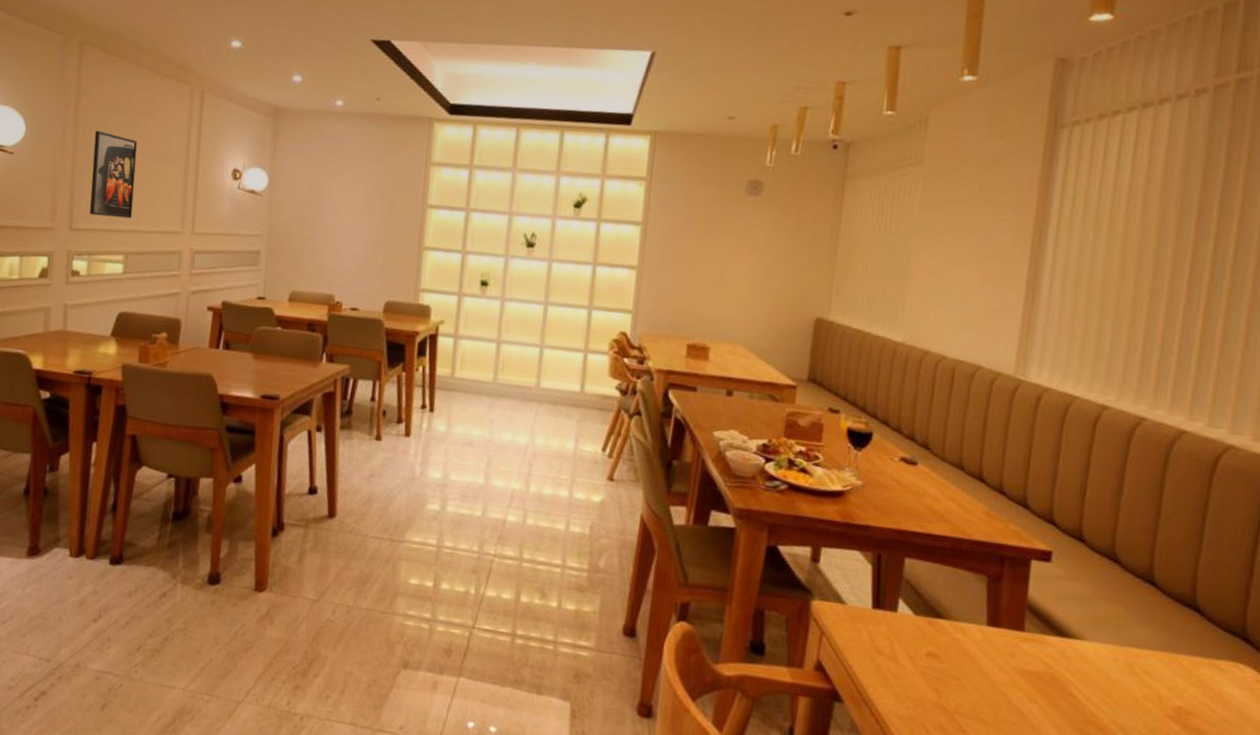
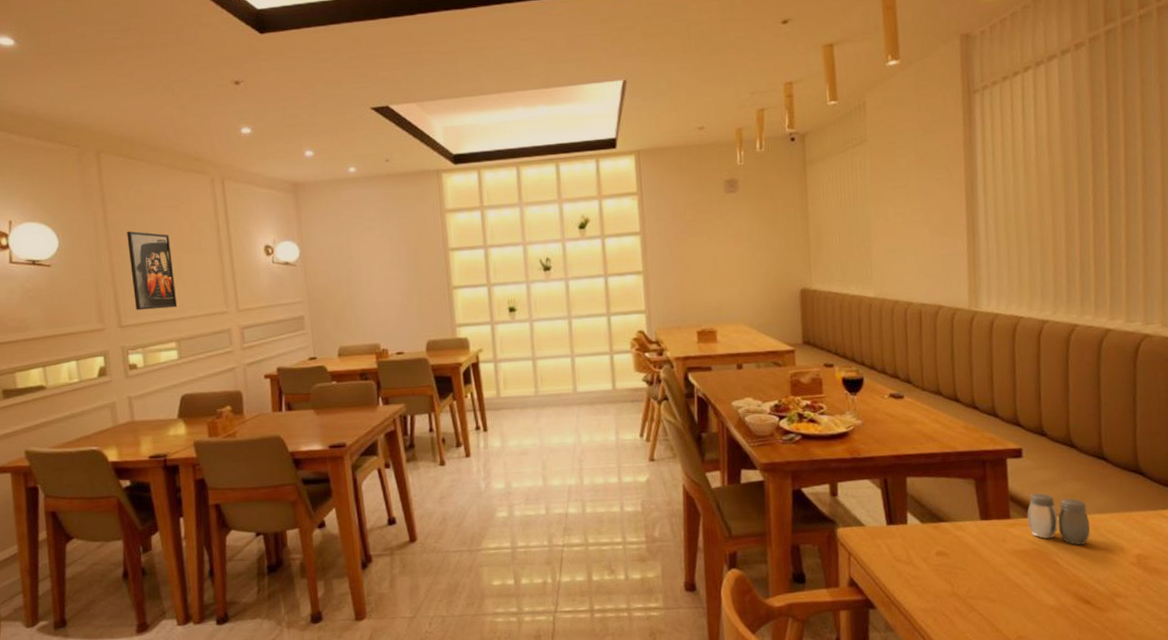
salt and pepper shaker: none [1044,607,1123,682] -> present [1027,493,1091,546]

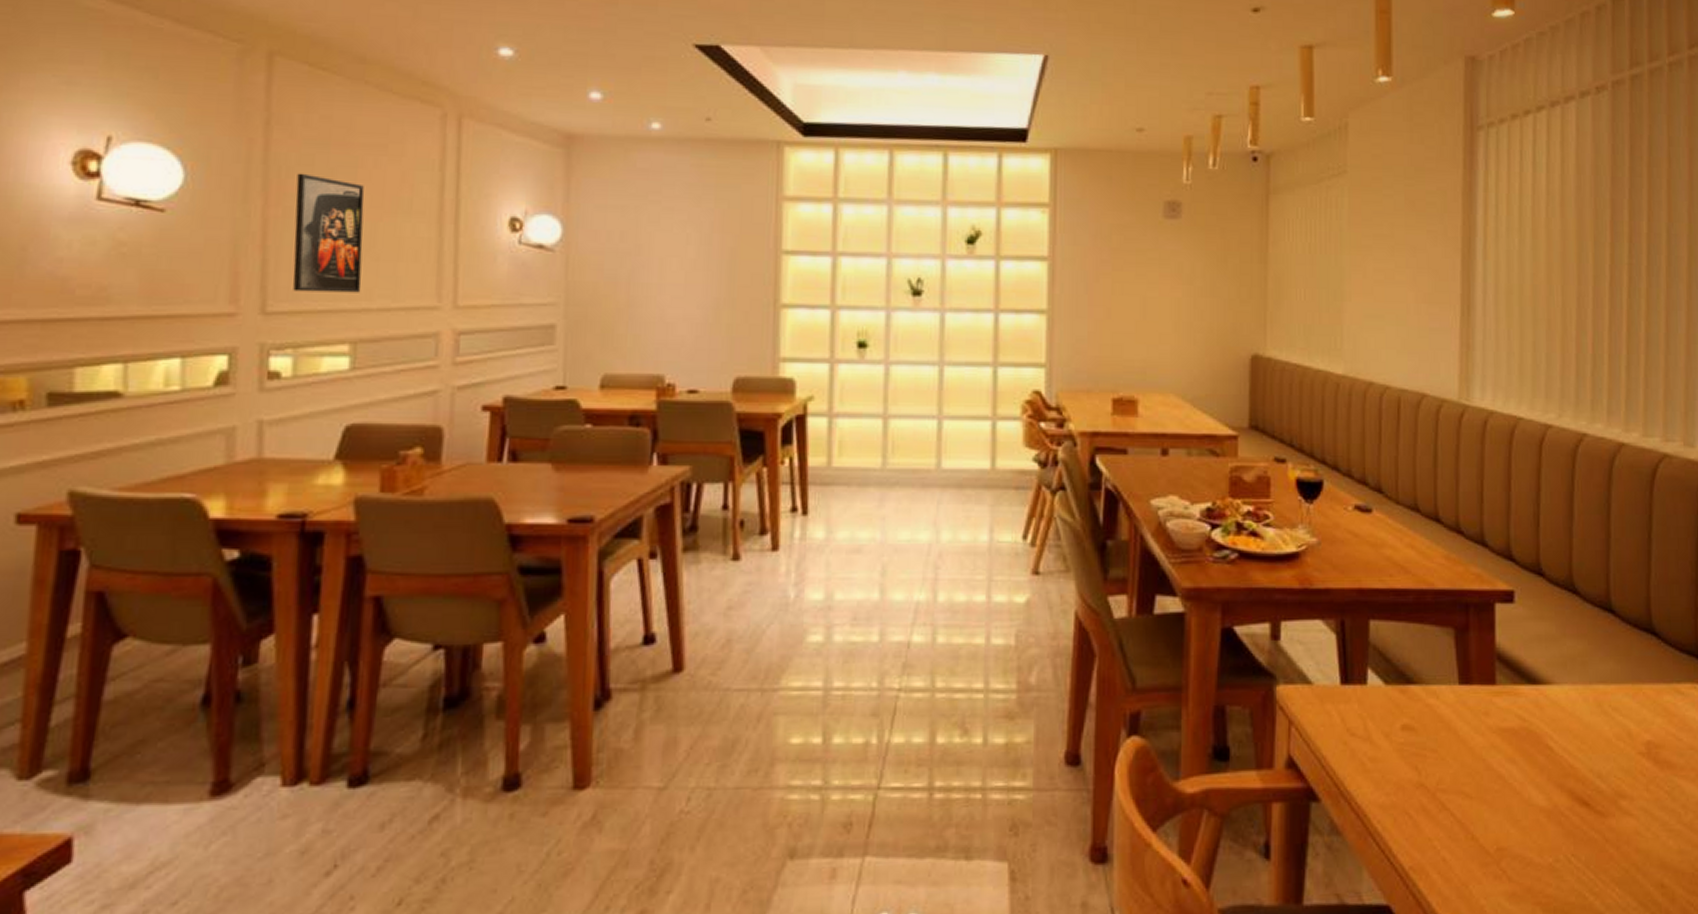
salt and pepper shaker: present [1027,493,1091,546] -> none [1516,651,1593,726]

